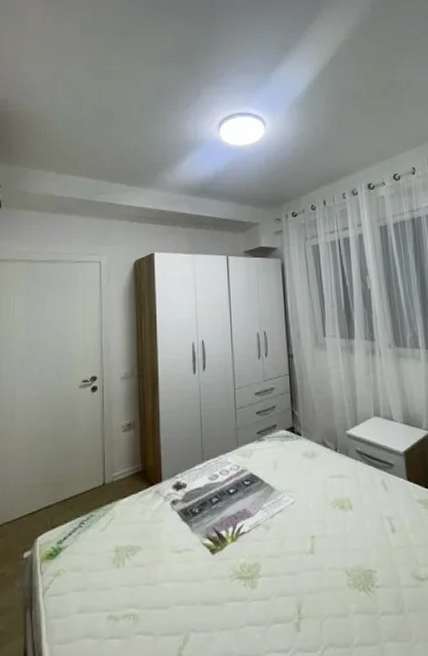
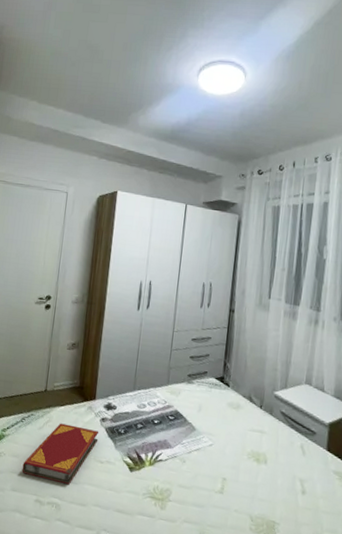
hardback book: none [87,516,172,589] -> present [22,423,99,484]

